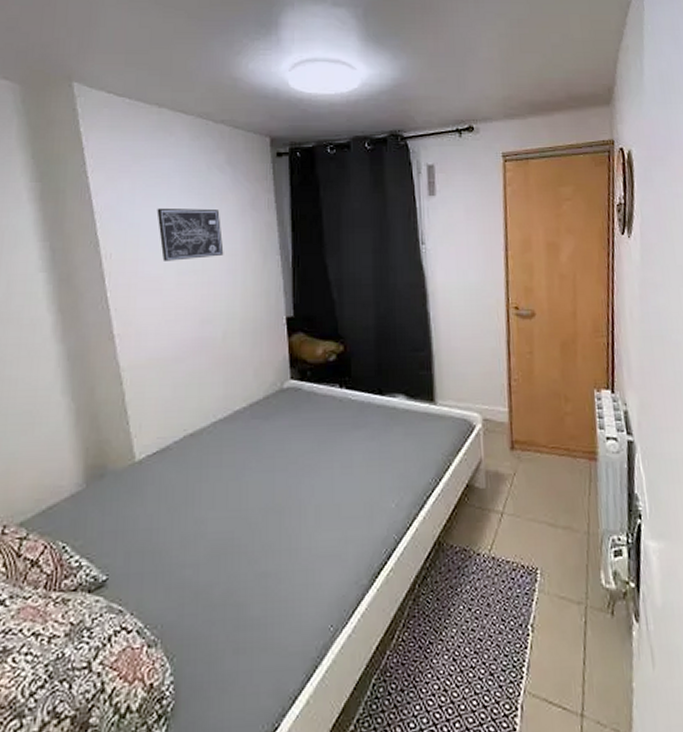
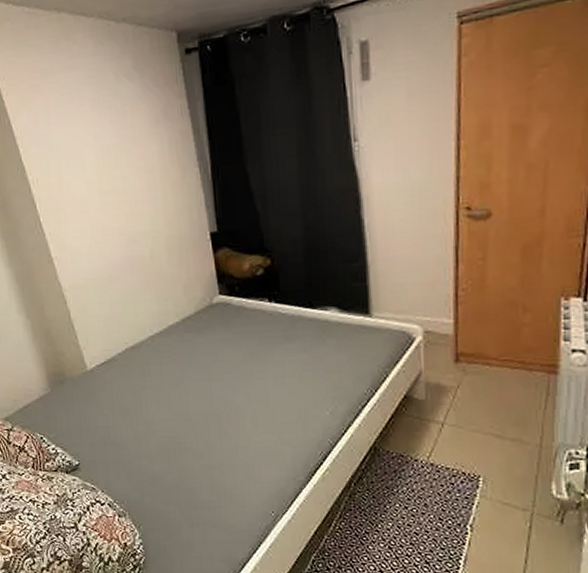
wall art: present [157,207,224,261] -> none [72,122,142,183]

